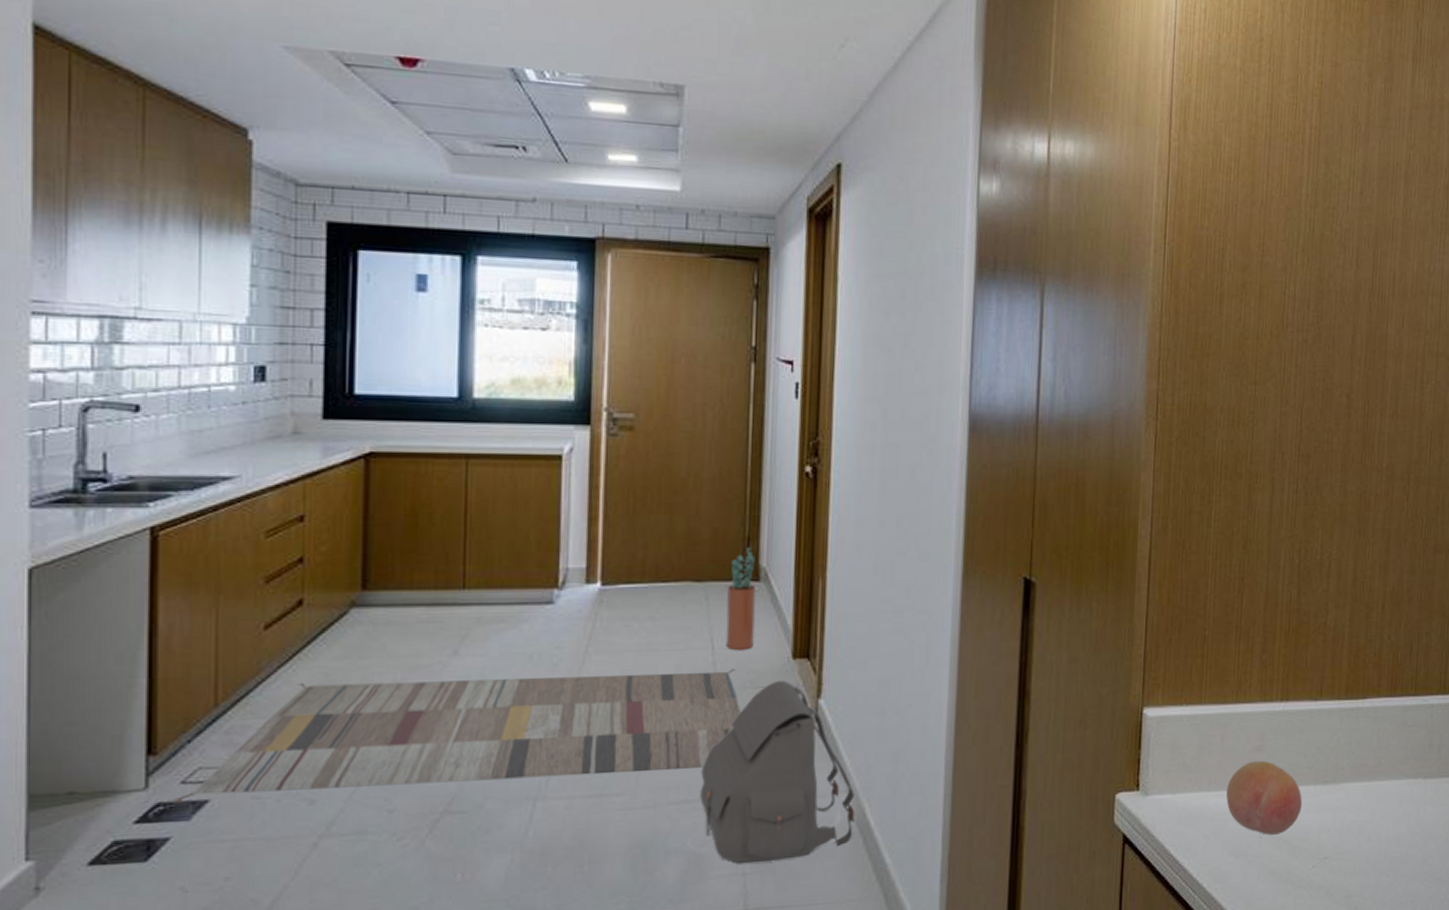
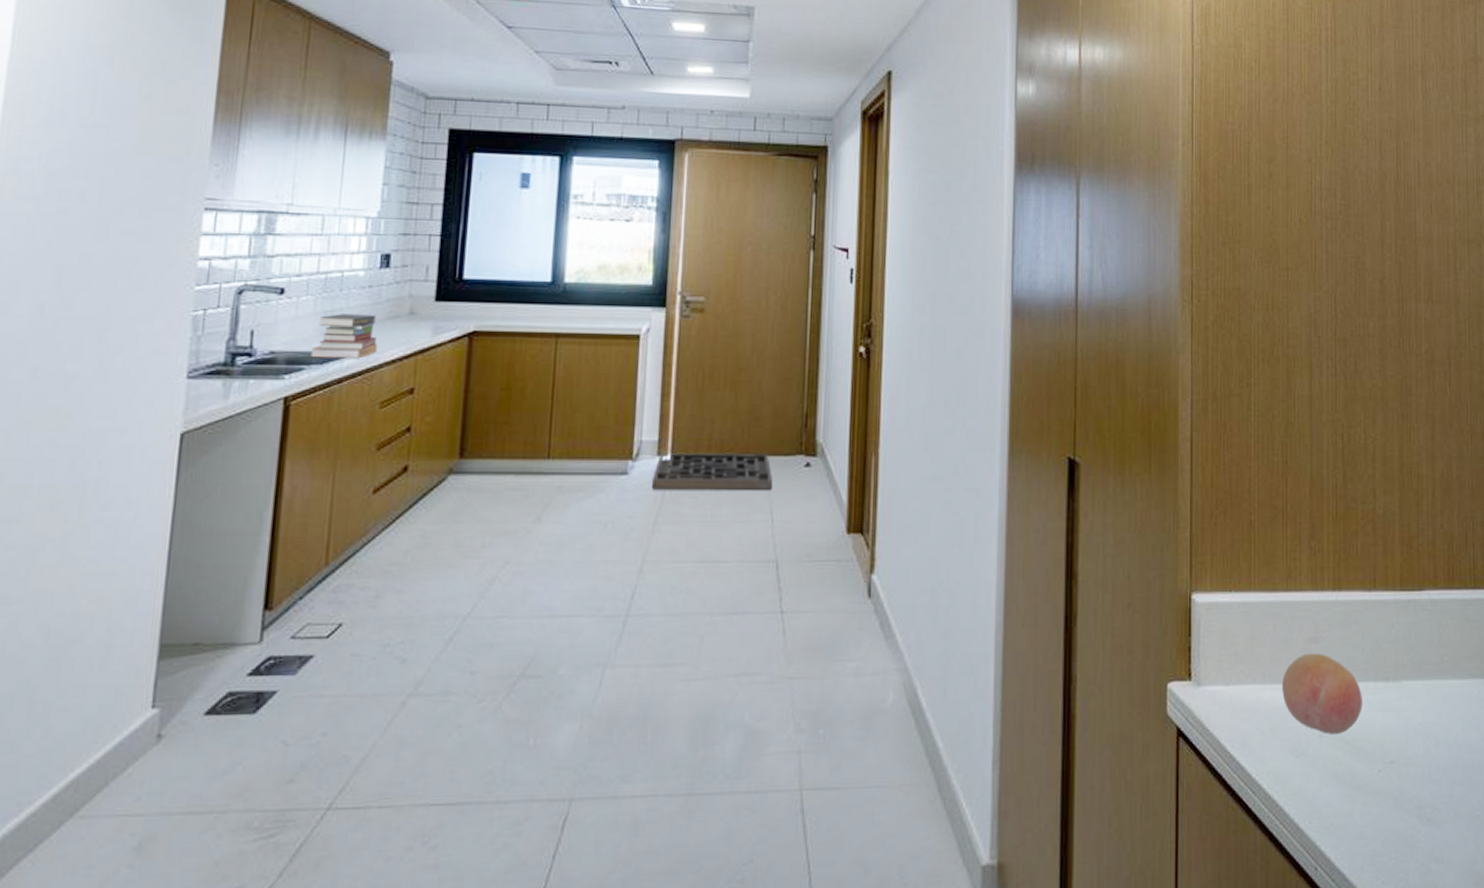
rug: present [168,668,742,803] -> none [278,541,799,657]
books: none [178,433,258,484] -> present [310,314,378,359]
doormat: none [581,580,713,620] -> present [652,453,773,491]
satchel: present [700,680,855,865] -> none [758,554,907,742]
vase: present [726,542,756,651] -> none [784,419,813,524]

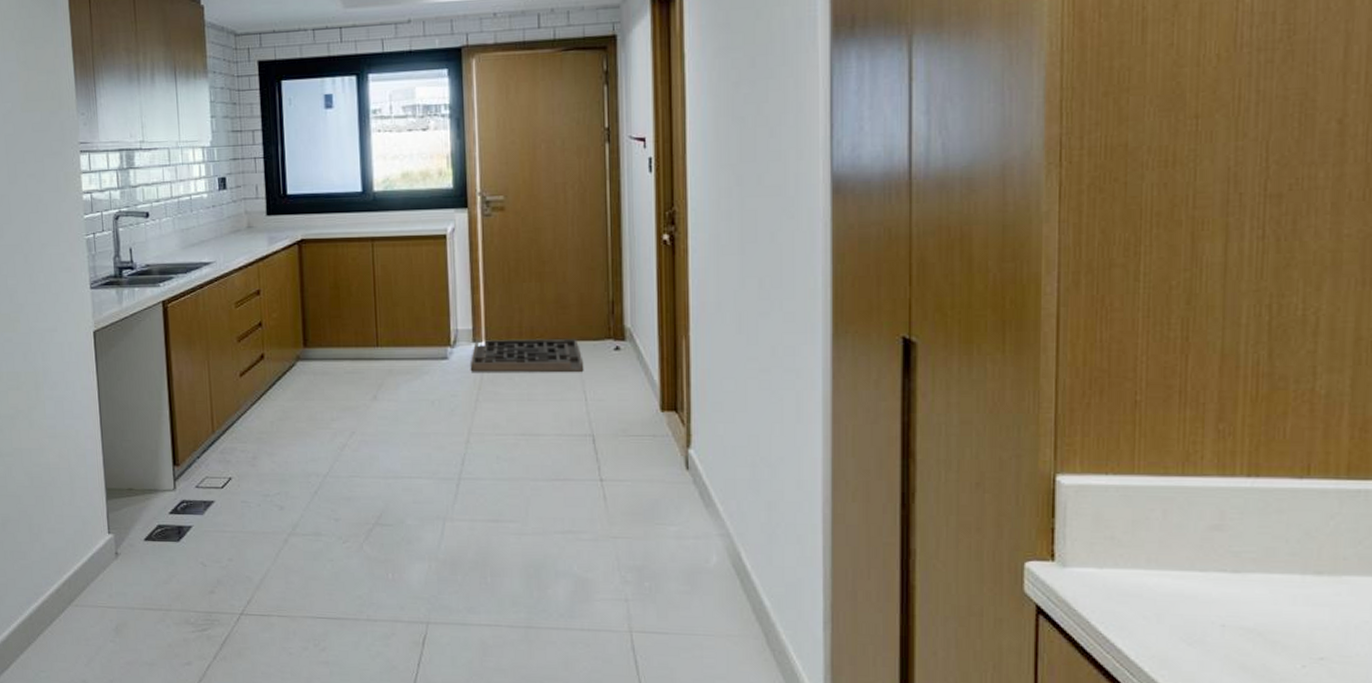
books: present [310,314,378,359] -> none [176,230,227,269]
fruit: present [1282,653,1362,734] -> none [1173,541,1284,625]

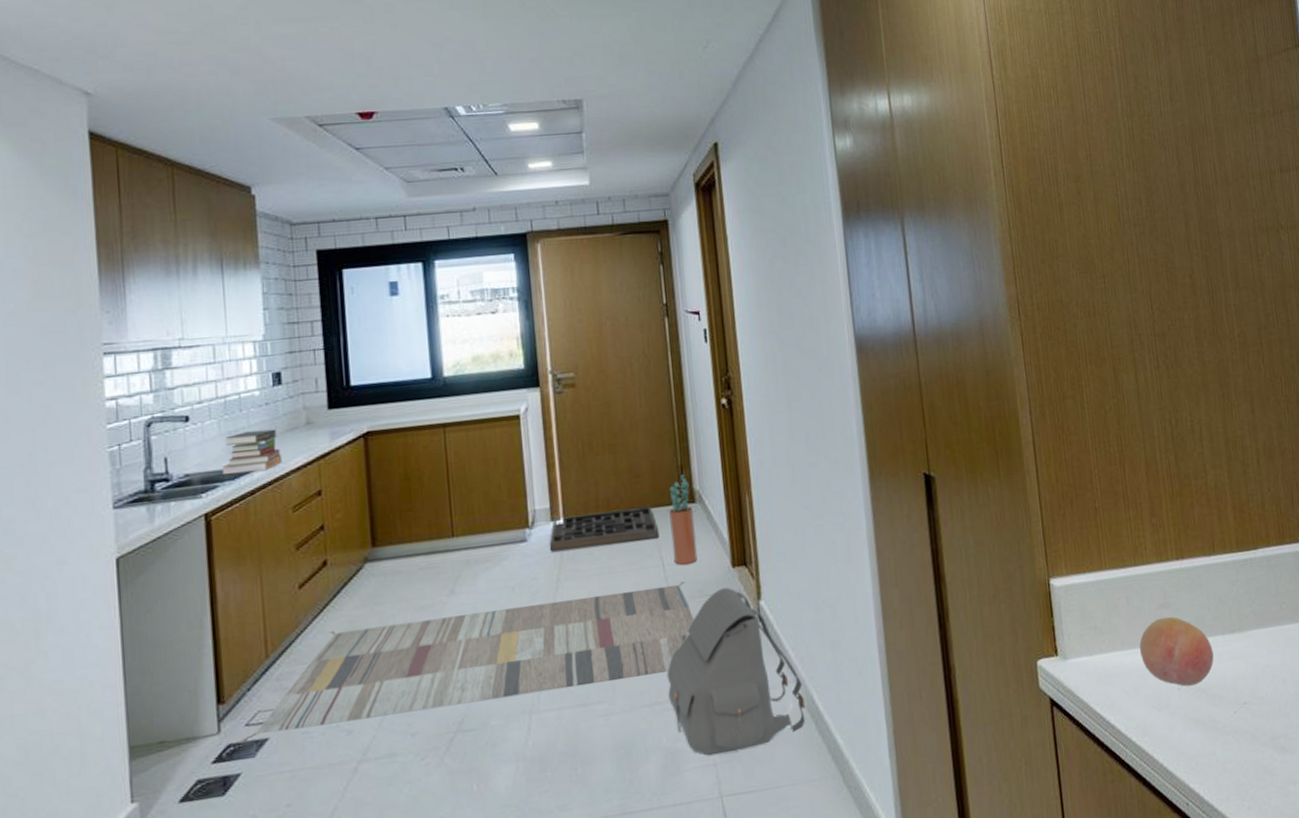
books: none [176,230,227,269] -> present [222,429,283,476]
rug: none [189,417,616,504] -> present [237,581,695,743]
satchel: none [582,430,731,592] -> present [666,587,806,756]
vase: none [596,306,623,403] -> present [669,470,698,566]
fruit: none [1173,541,1284,625] -> present [1139,616,1214,687]

